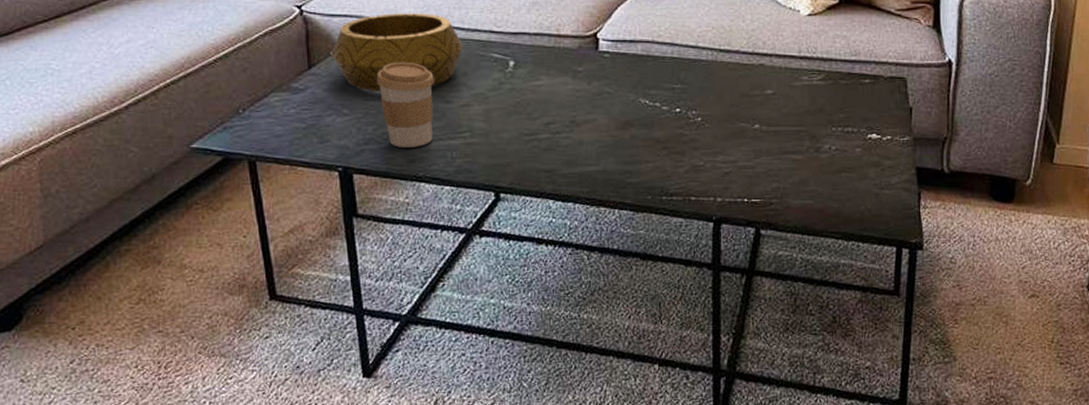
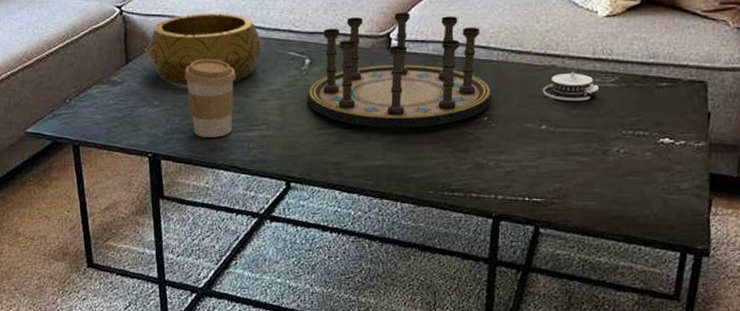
board game: none [514,12,703,132] -> present [308,13,491,128]
architectural model: none [753,68,806,100] -> present [542,70,598,102]

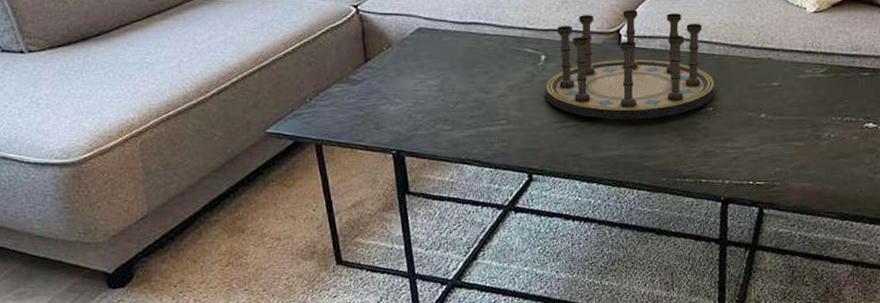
decorative bowl: present [146,13,263,86] -> none [385,12,500,84]
coffee cup: present [184,58,236,138] -> none [424,56,475,133]
architectural model: present [542,70,598,102] -> none [761,62,810,91]

